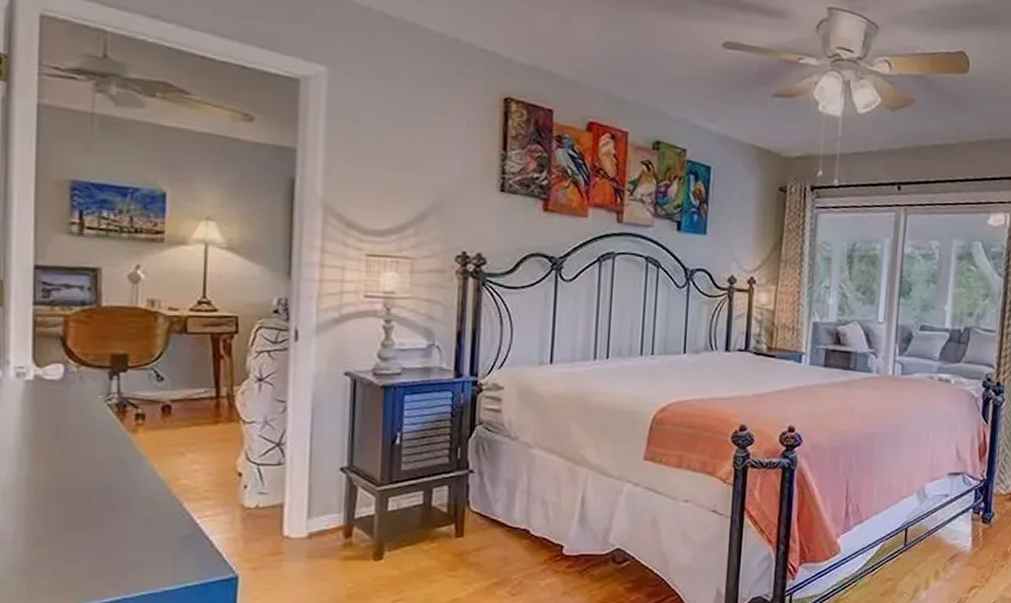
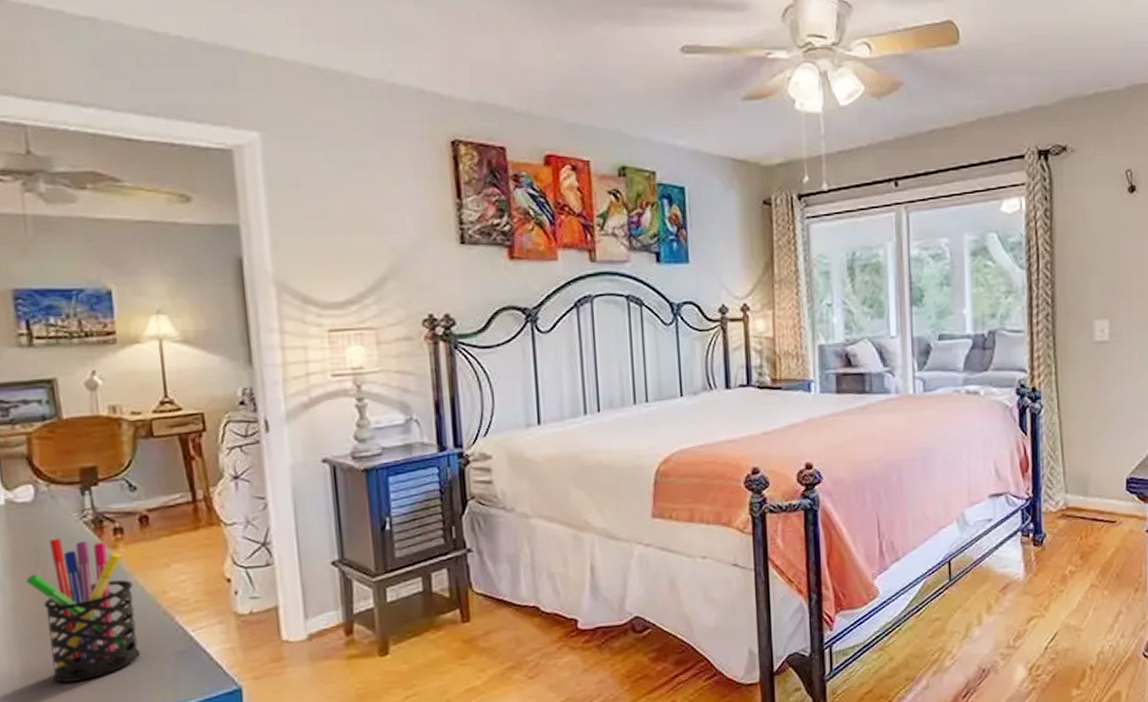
pen holder: none [42,417,147,554] -> present [25,537,140,683]

